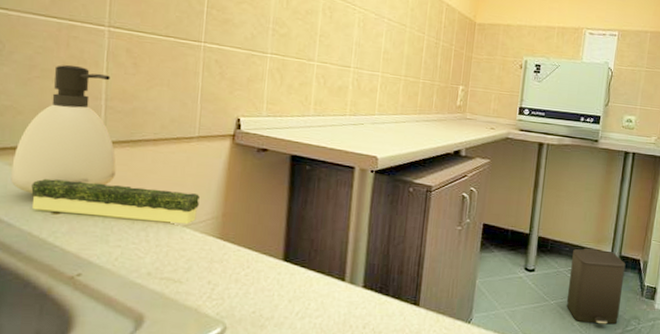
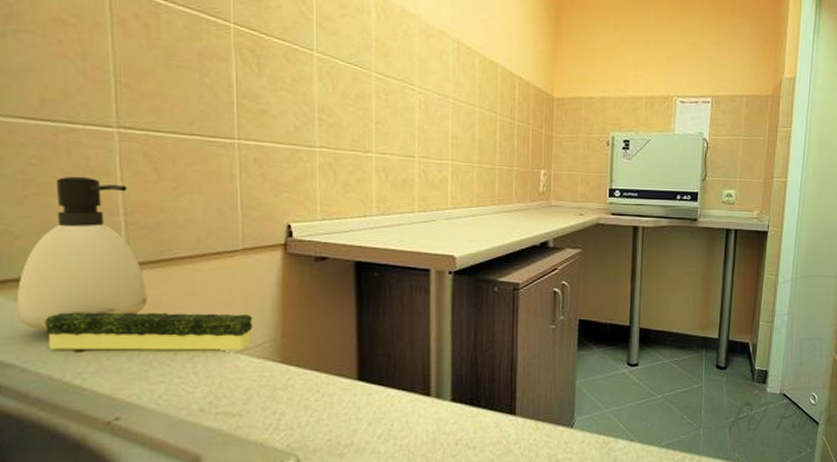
pedal bin: present [566,247,626,325] -> none [674,335,734,415]

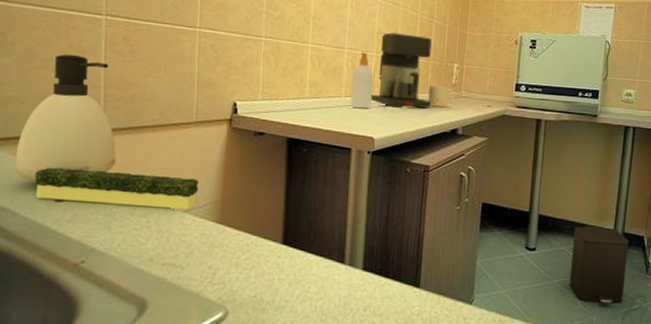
soap bottle: none [425,160,450,225] -> present [350,52,374,109]
coffee maker: none [448,137,518,221] -> present [370,32,432,109]
mug: none [513,194,544,218] -> present [428,85,455,107]
pedal bin: none [674,335,734,415] -> present [569,225,629,303]

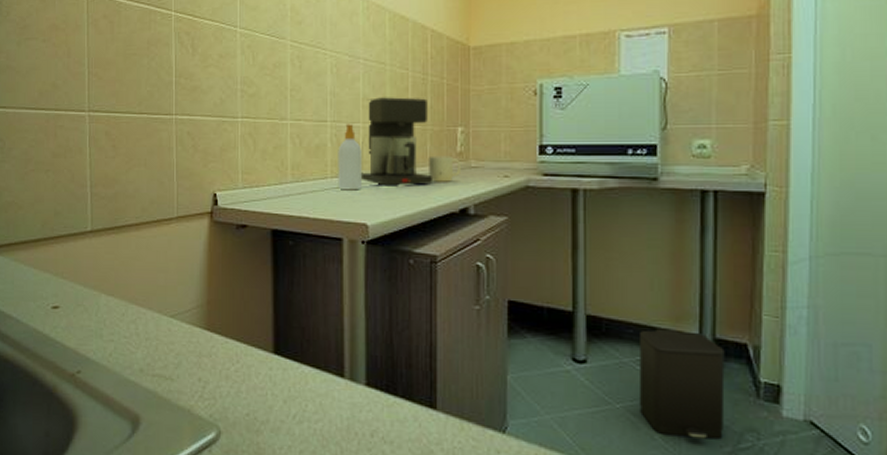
soap dispenser: present [15,54,117,182] -> none [16,154,104,288]
sponge: present [34,167,198,210] -> none [33,272,183,315]

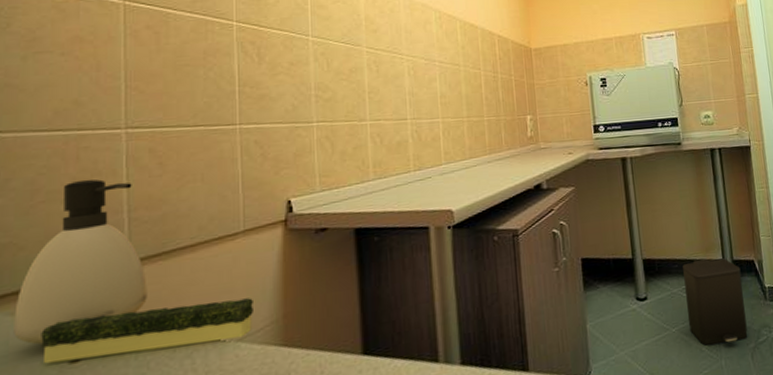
soap dispenser: none [16,154,104,288] -> present [13,179,148,345]
sponge: none [33,272,183,315] -> present [41,298,253,364]
soap bottle: present [338,124,362,191] -> none [419,119,445,182]
coffee maker: present [360,97,434,186] -> none [442,93,510,173]
mug: present [427,155,462,182] -> none [503,140,533,165]

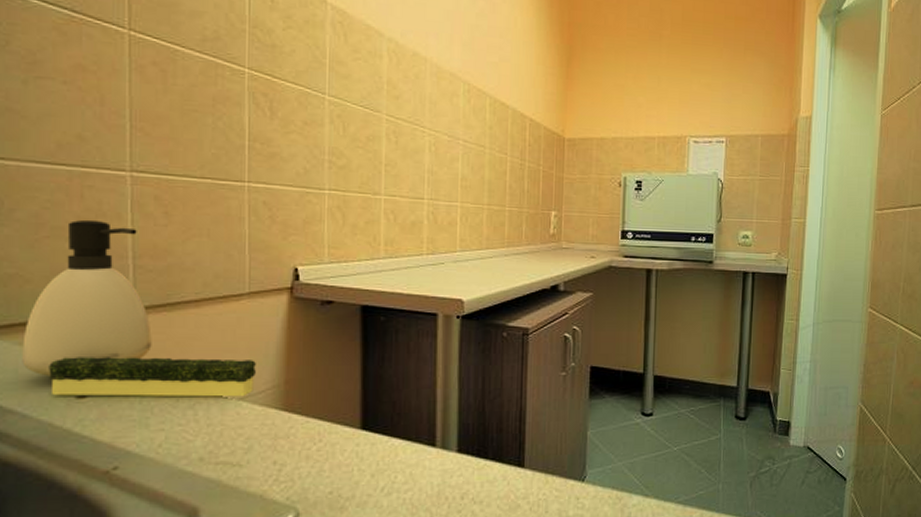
pedal bin: present [682,258,748,346] -> none [691,383,754,469]

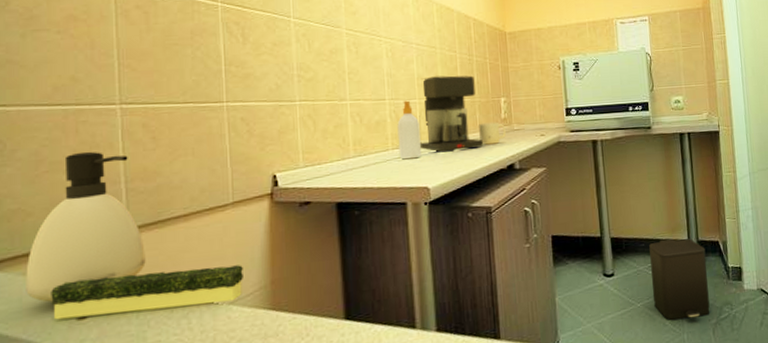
soap bottle: none [433,202,459,267] -> present [397,100,421,160]
coffee maker: none [457,178,528,264] -> present [419,75,484,153]
mug: none [523,236,554,261] -> present [477,122,507,145]
pedal bin: none [691,383,754,469] -> present [649,238,710,321]

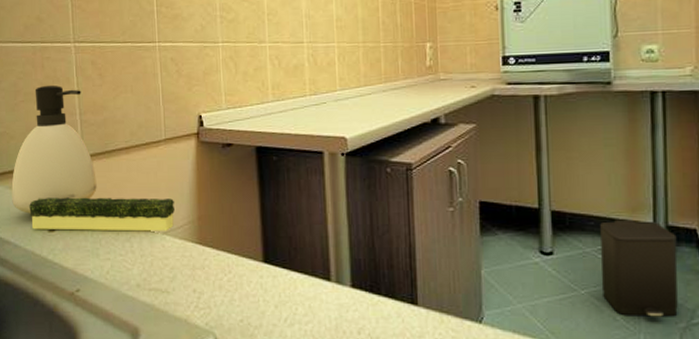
soap bottle: present [397,100,421,160] -> none [315,44,339,107]
coffee maker: present [419,75,484,153] -> none [337,17,406,101]
mug: present [477,122,507,145] -> none [399,69,432,95]

